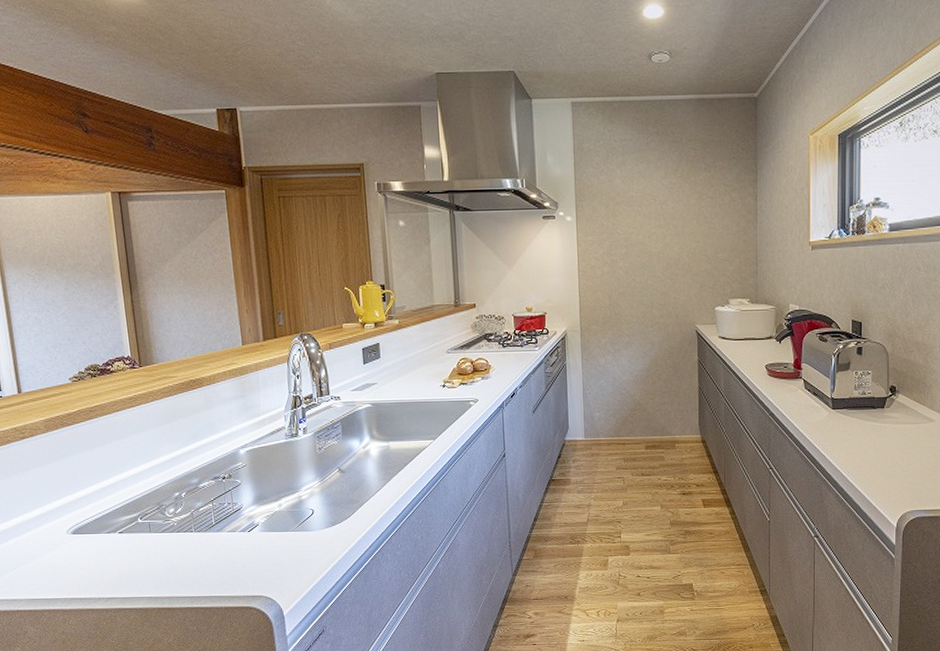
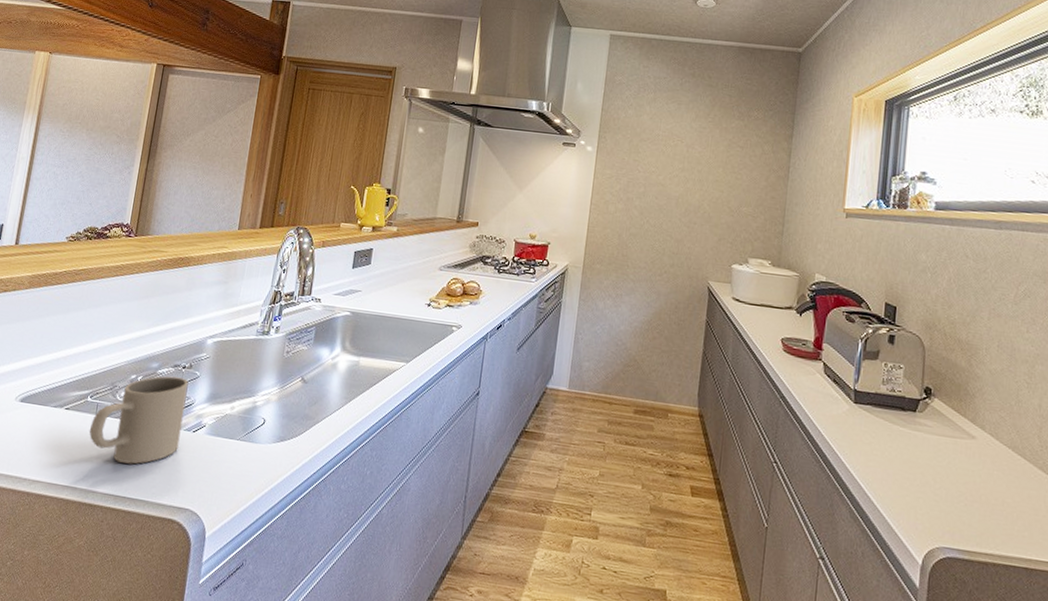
mug: none [148,487,238,569] -> present [89,376,189,464]

